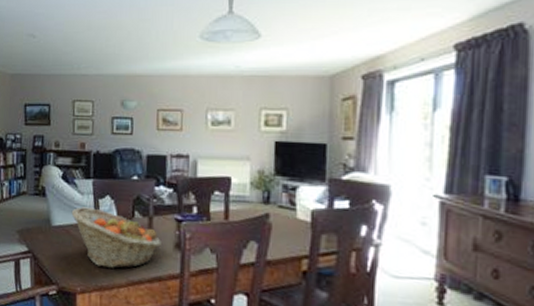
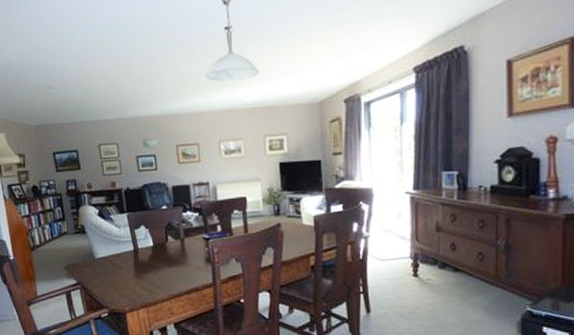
fruit basket: present [71,207,161,269] -> none [111,238,194,287]

